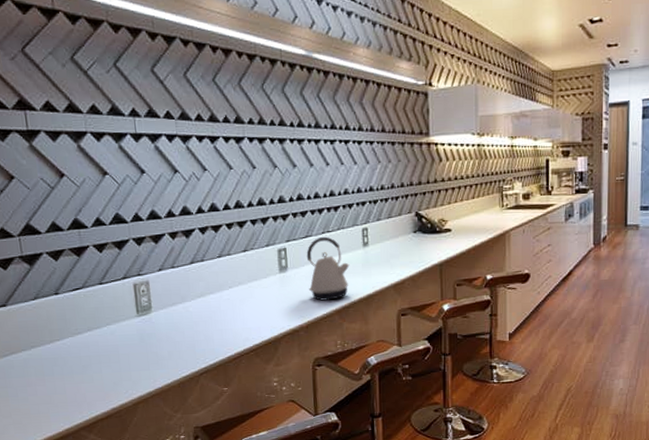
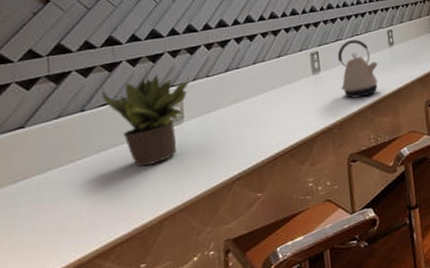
potted plant: none [72,257,156,353] -> present [101,70,190,167]

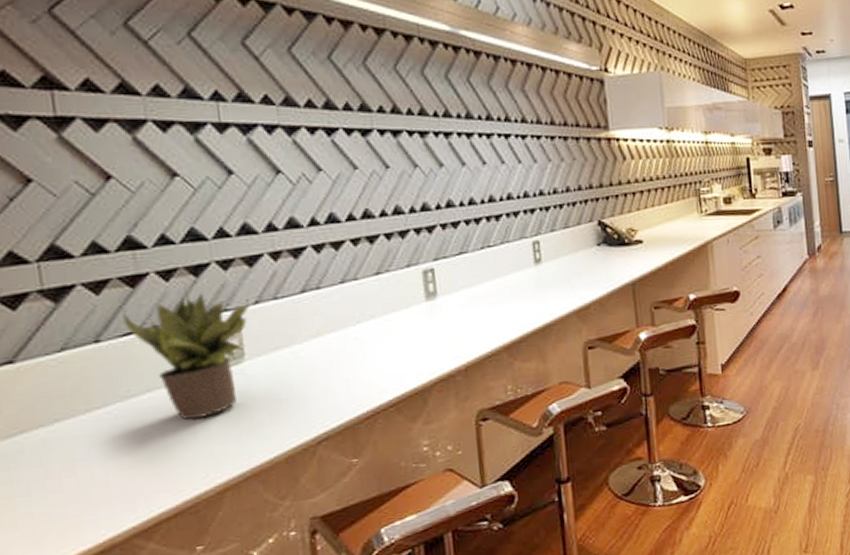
kettle: present [337,39,378,98] -> none [461,252,519,335]

